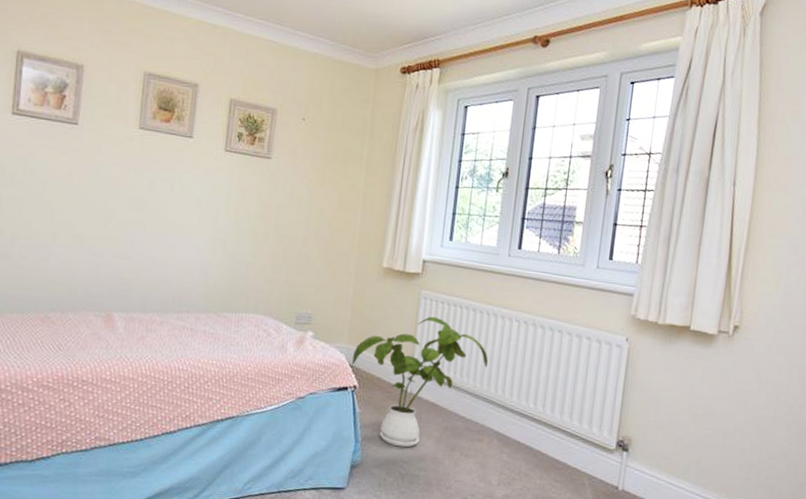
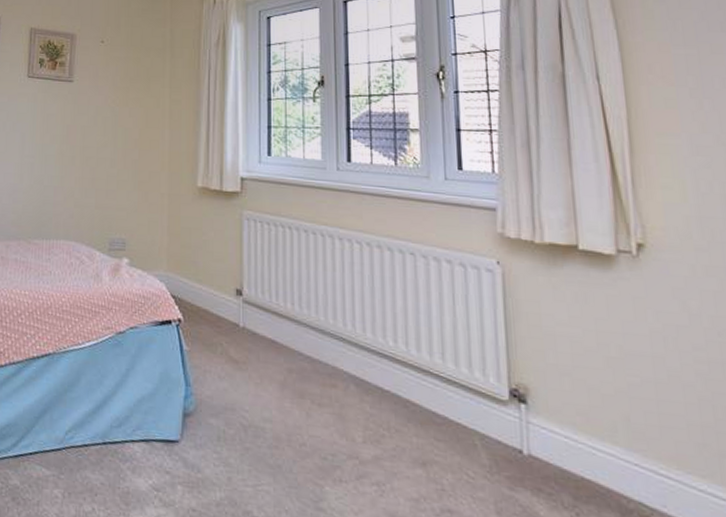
house plant: present [352,316,489,448] -> none [174,239,331,393]

